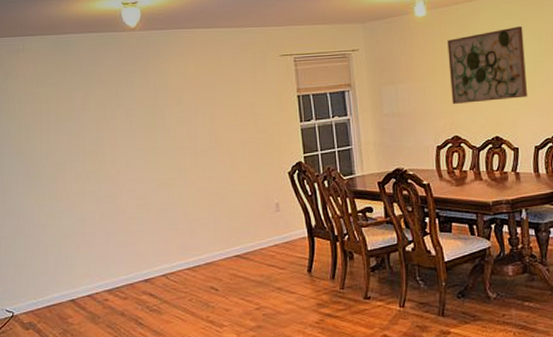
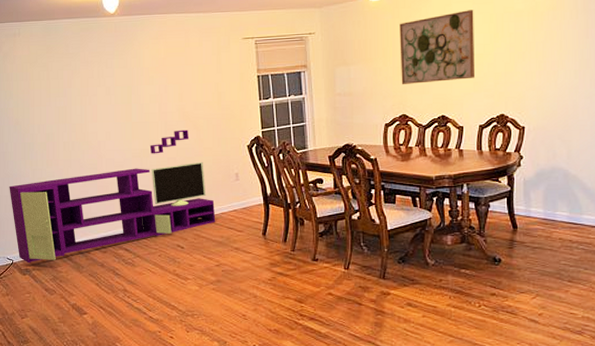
media console: none [9,155,255,316] -> present [9,129,216,263]

